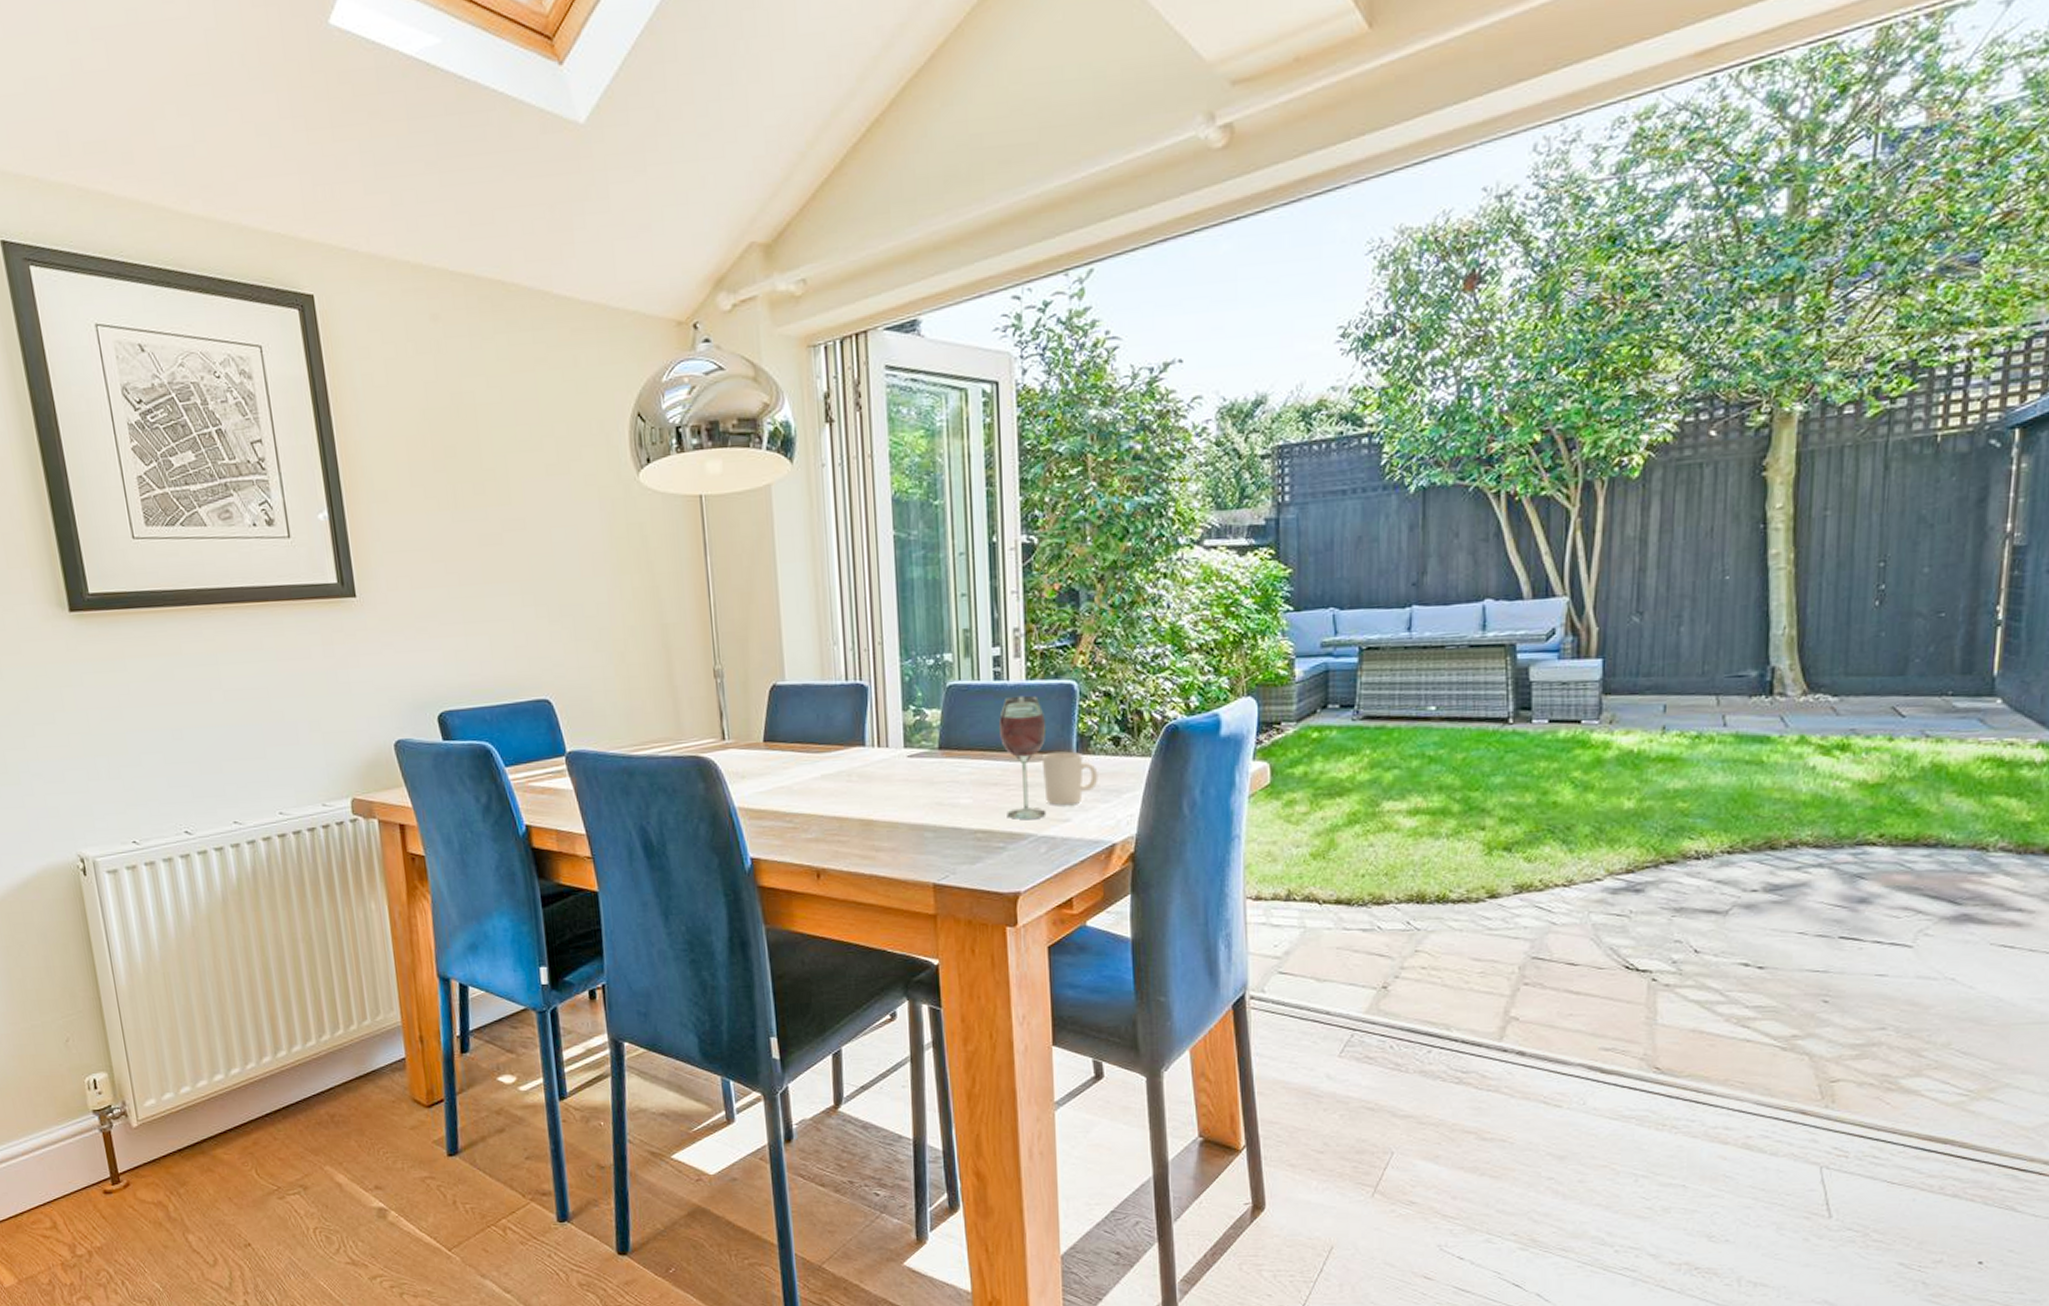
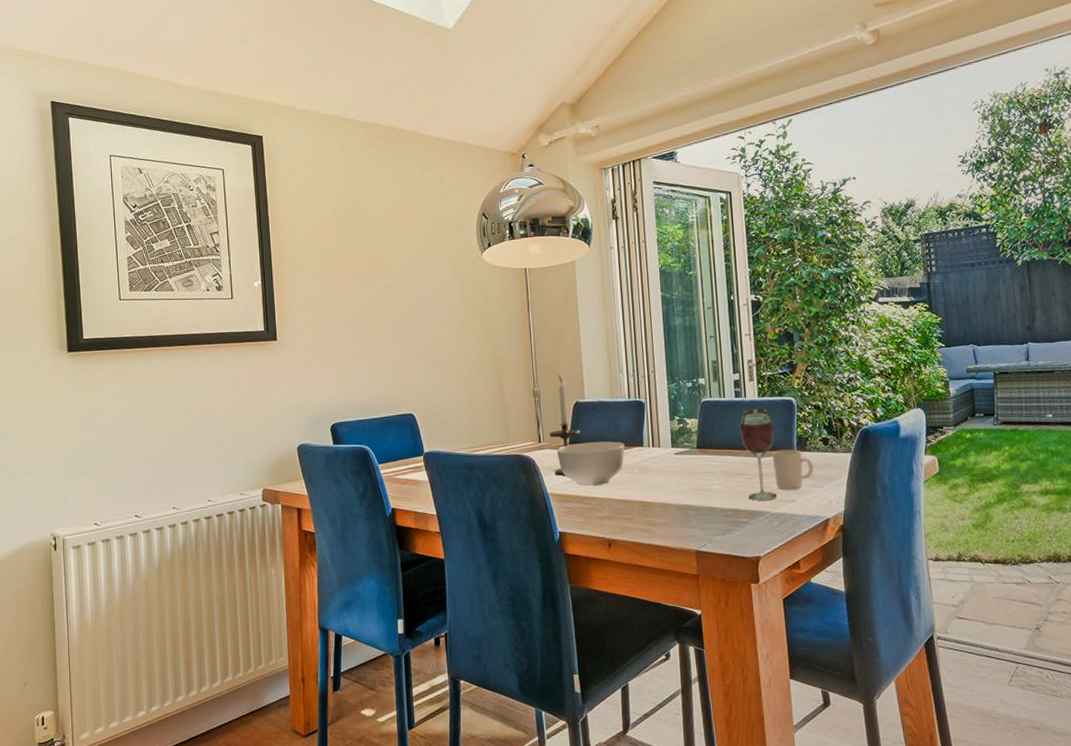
candlestick: none [736,646,780,784] -> present [549,374,581,476]
bowl: none [746,738,841,799] -> present [556,441,625,486]

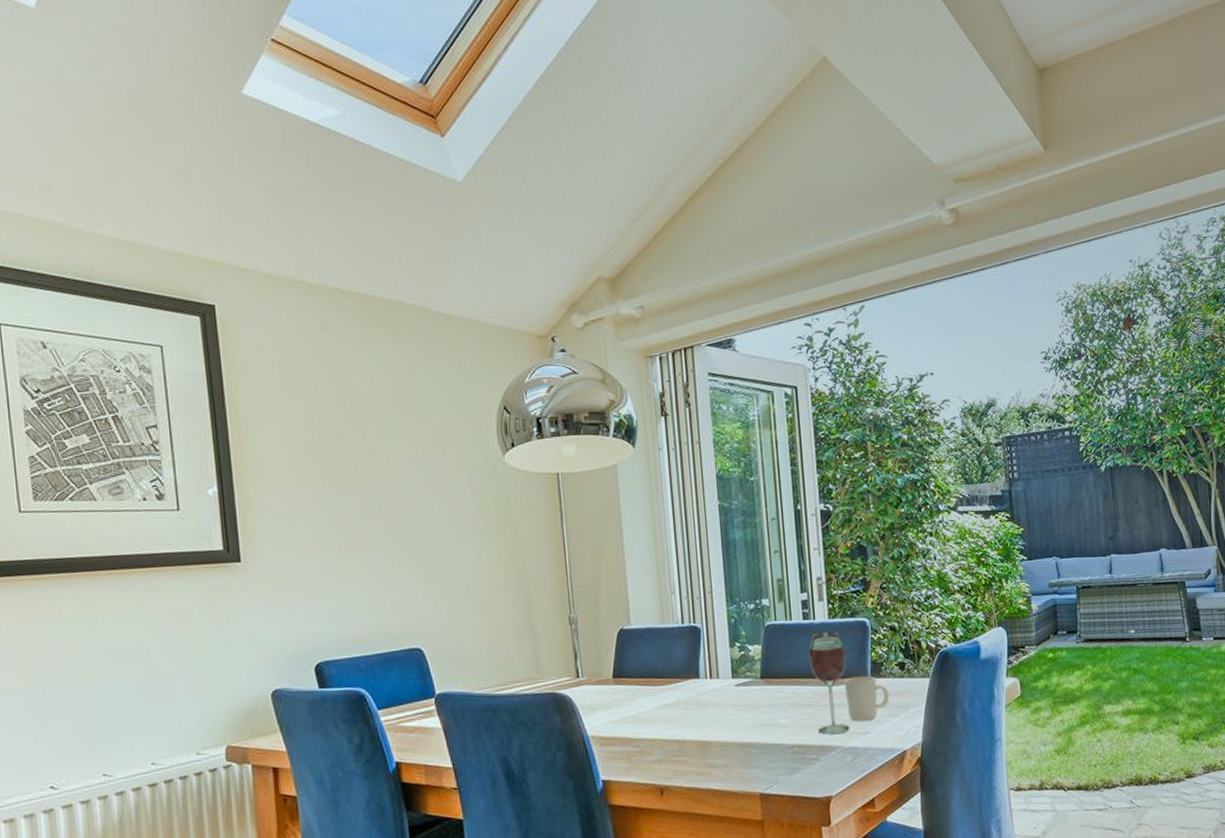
candlestick: present [549,374,581,476] -> none [589,597,627,716]
bowl: present [556,441,625,486] -> none [597,673,679,726]

